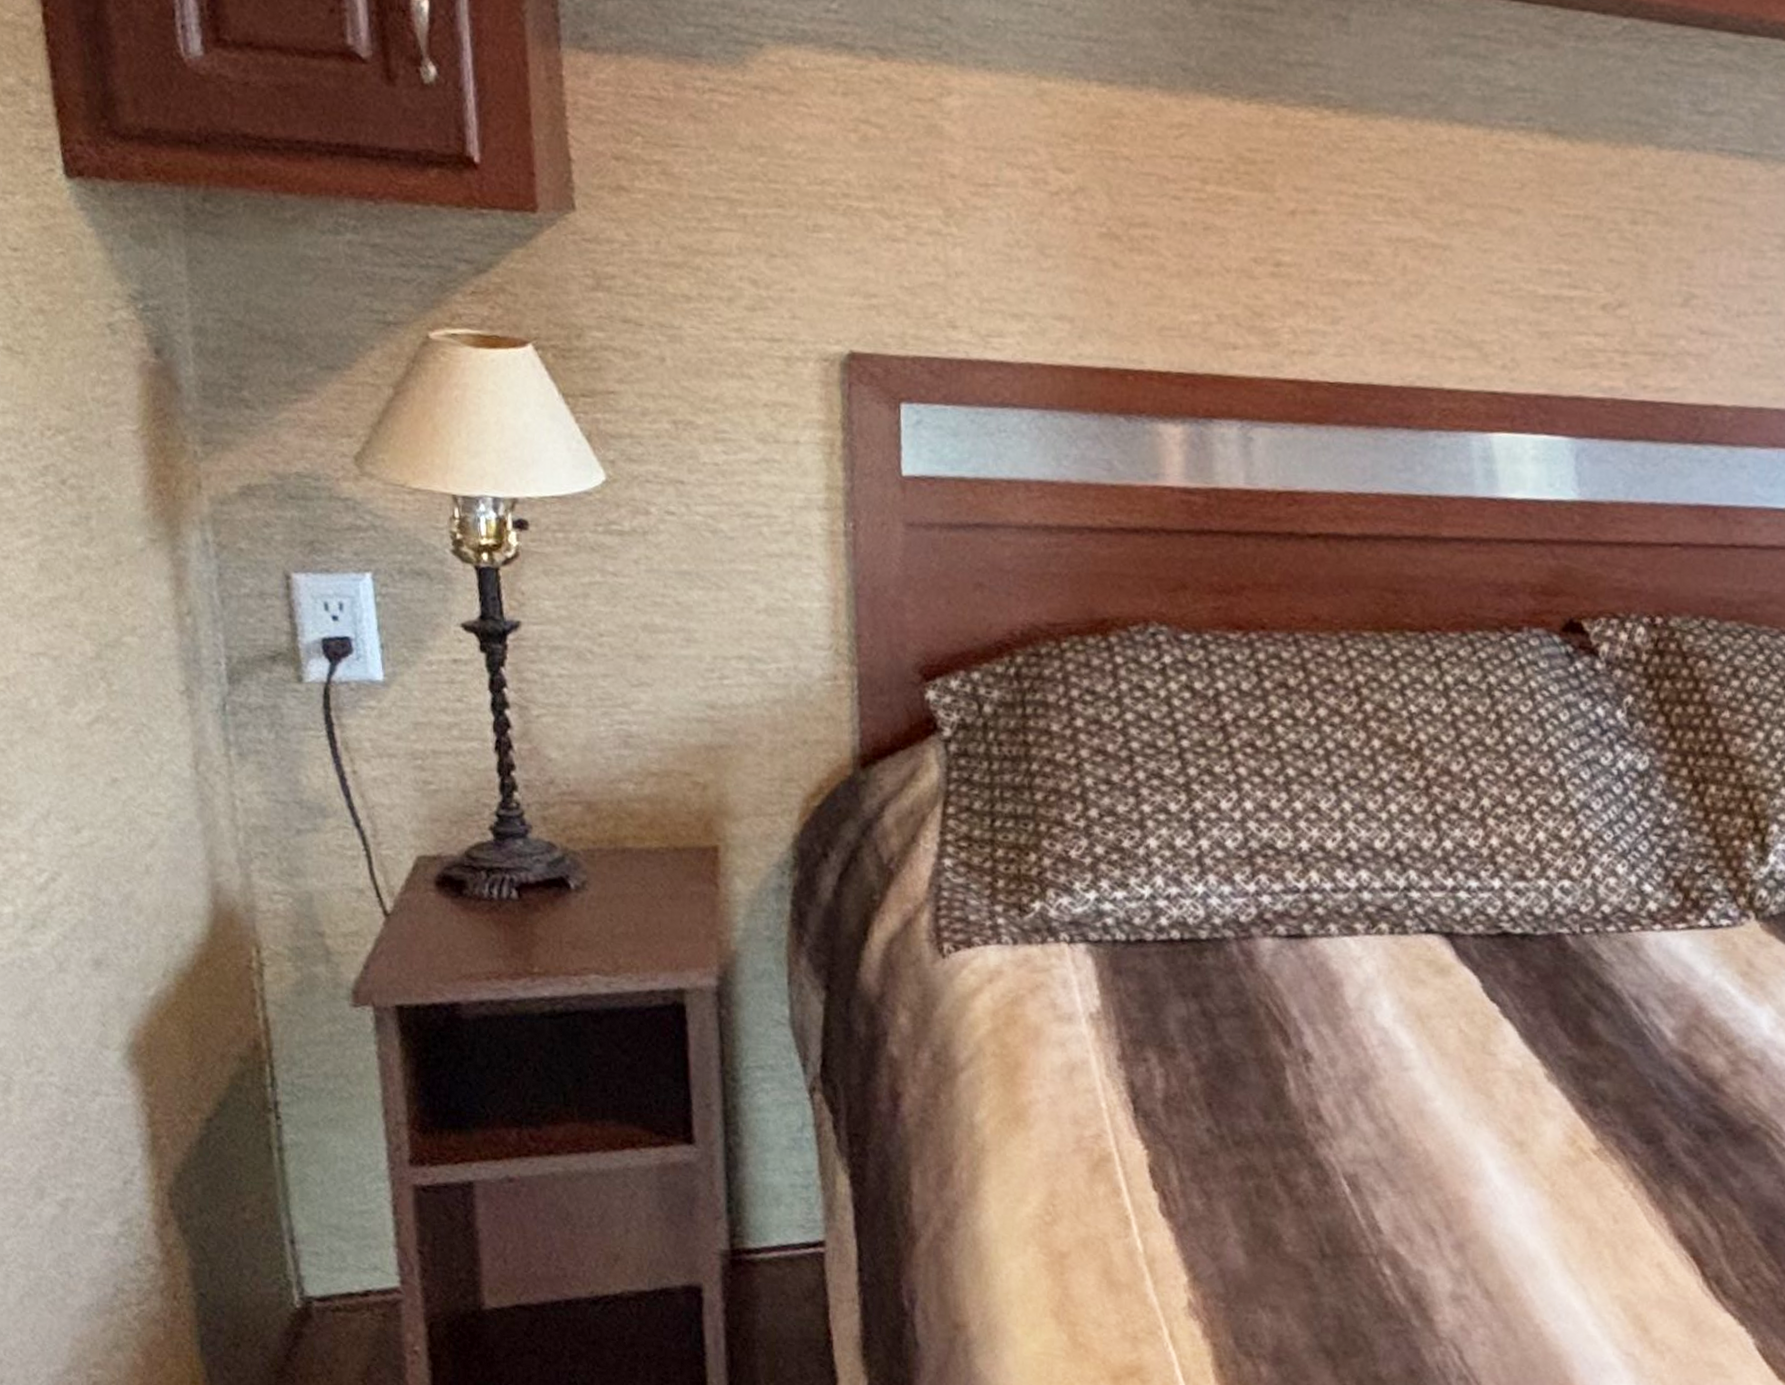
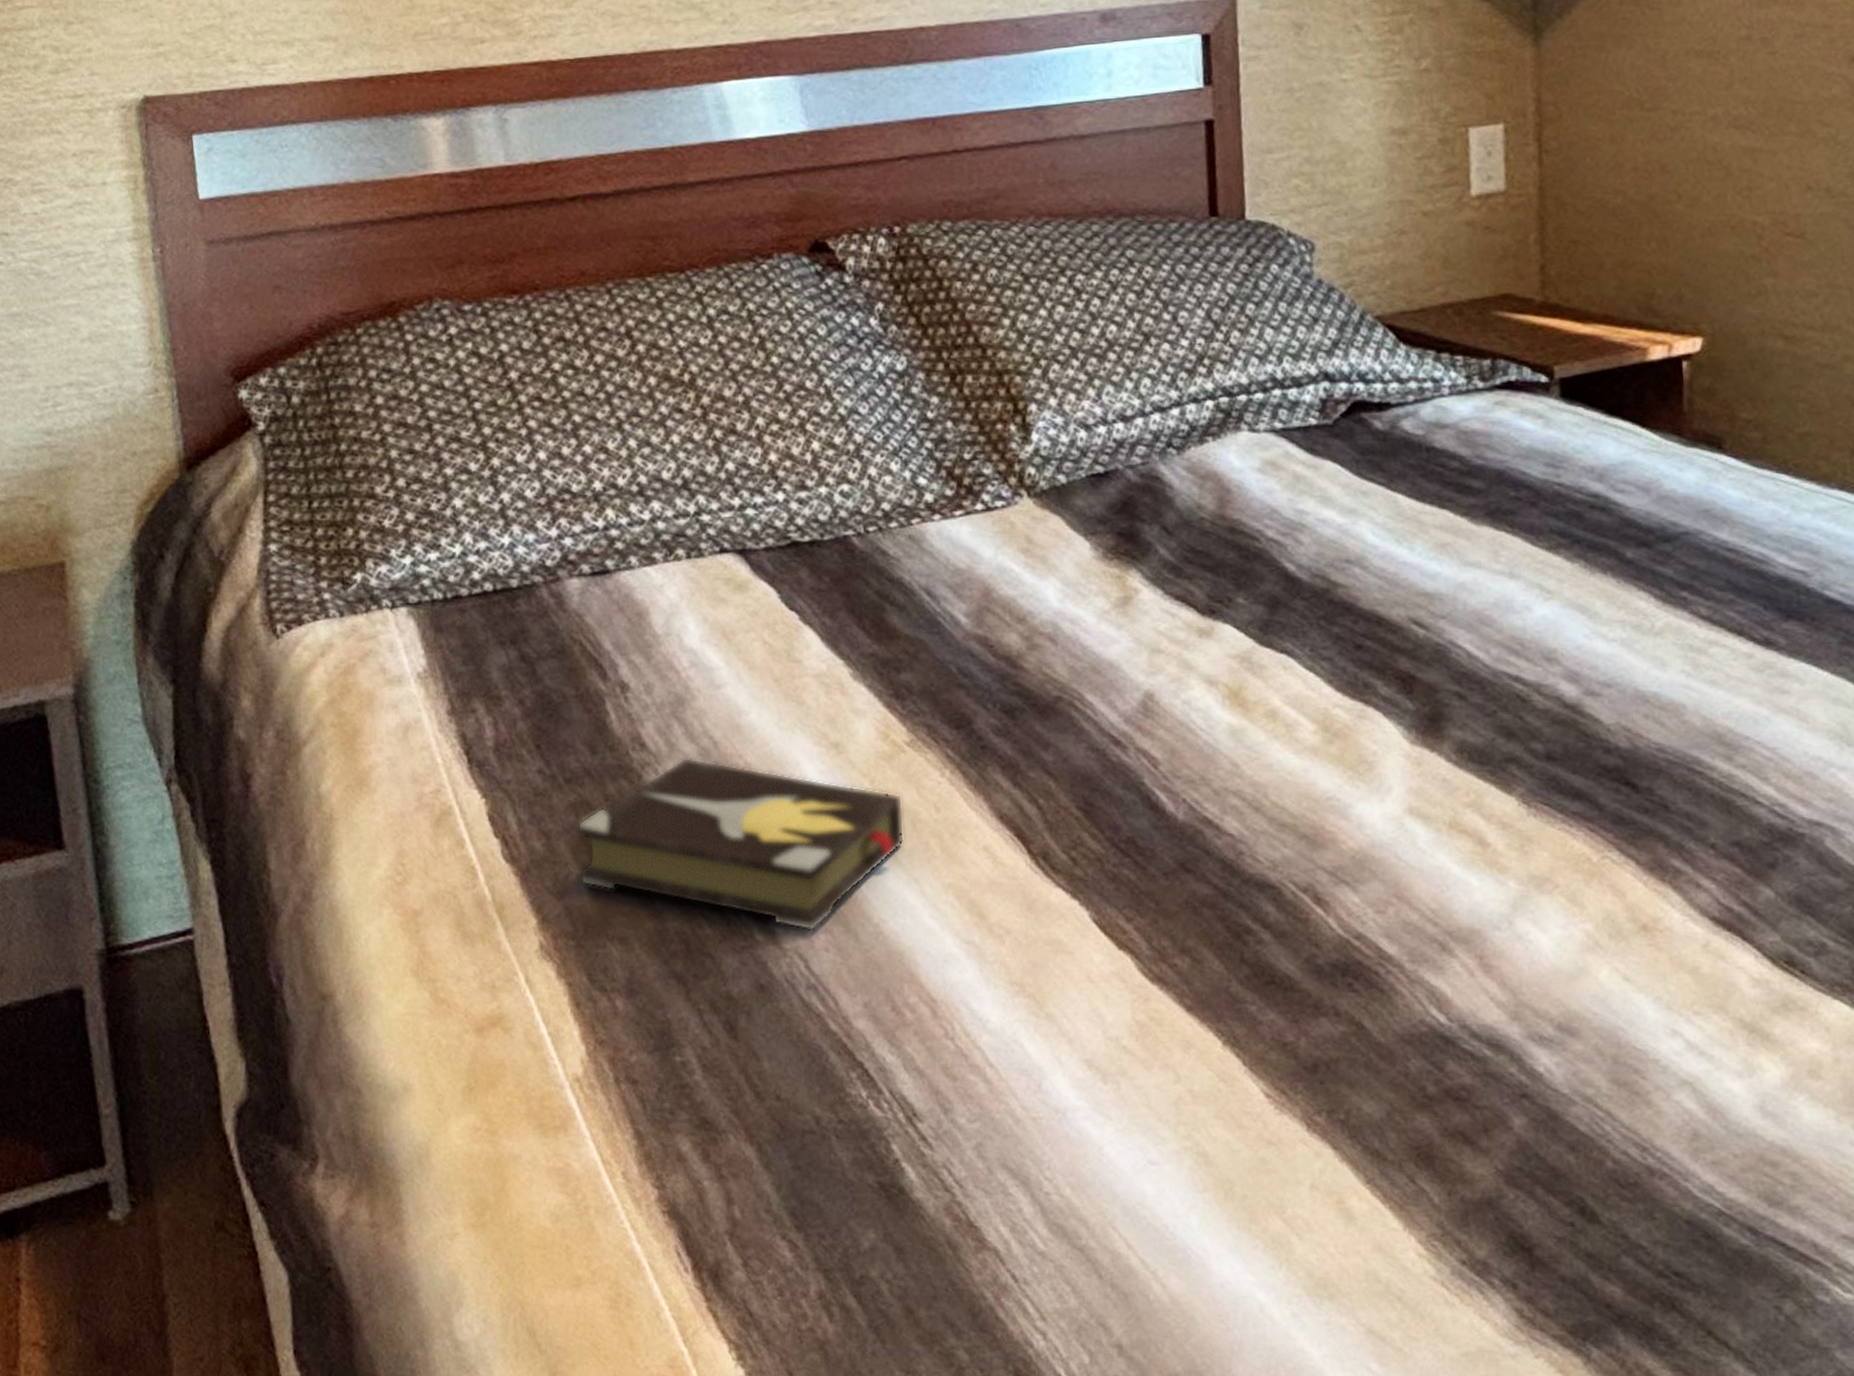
hardback book: none [1237,1135,1582,1324] -> present [577,757,905,932]

